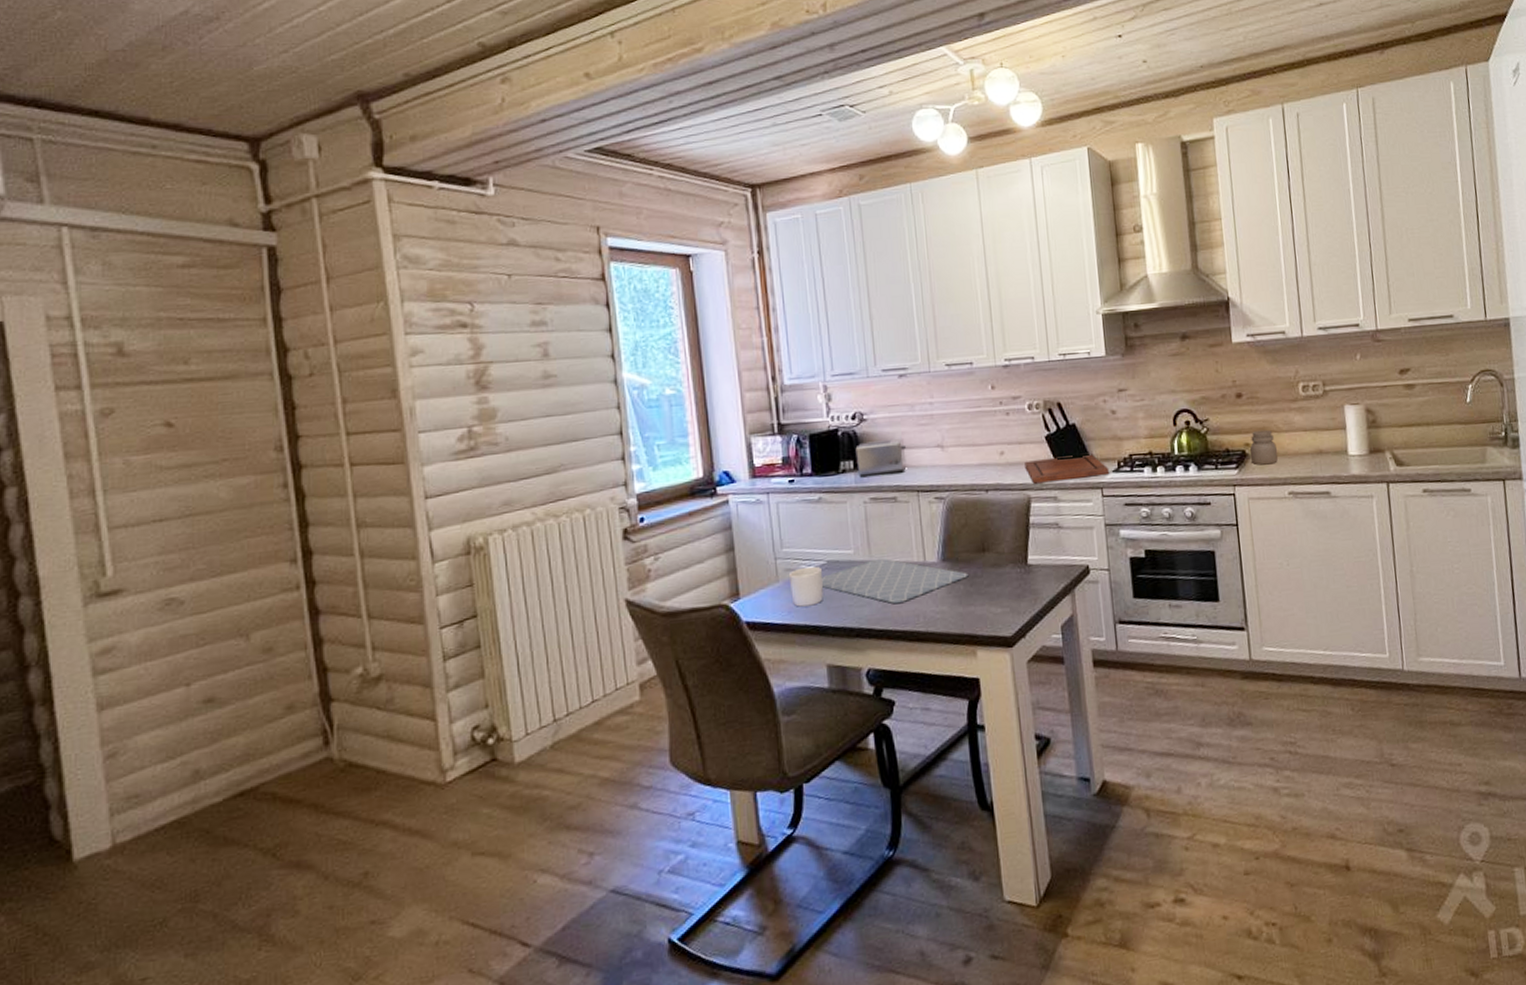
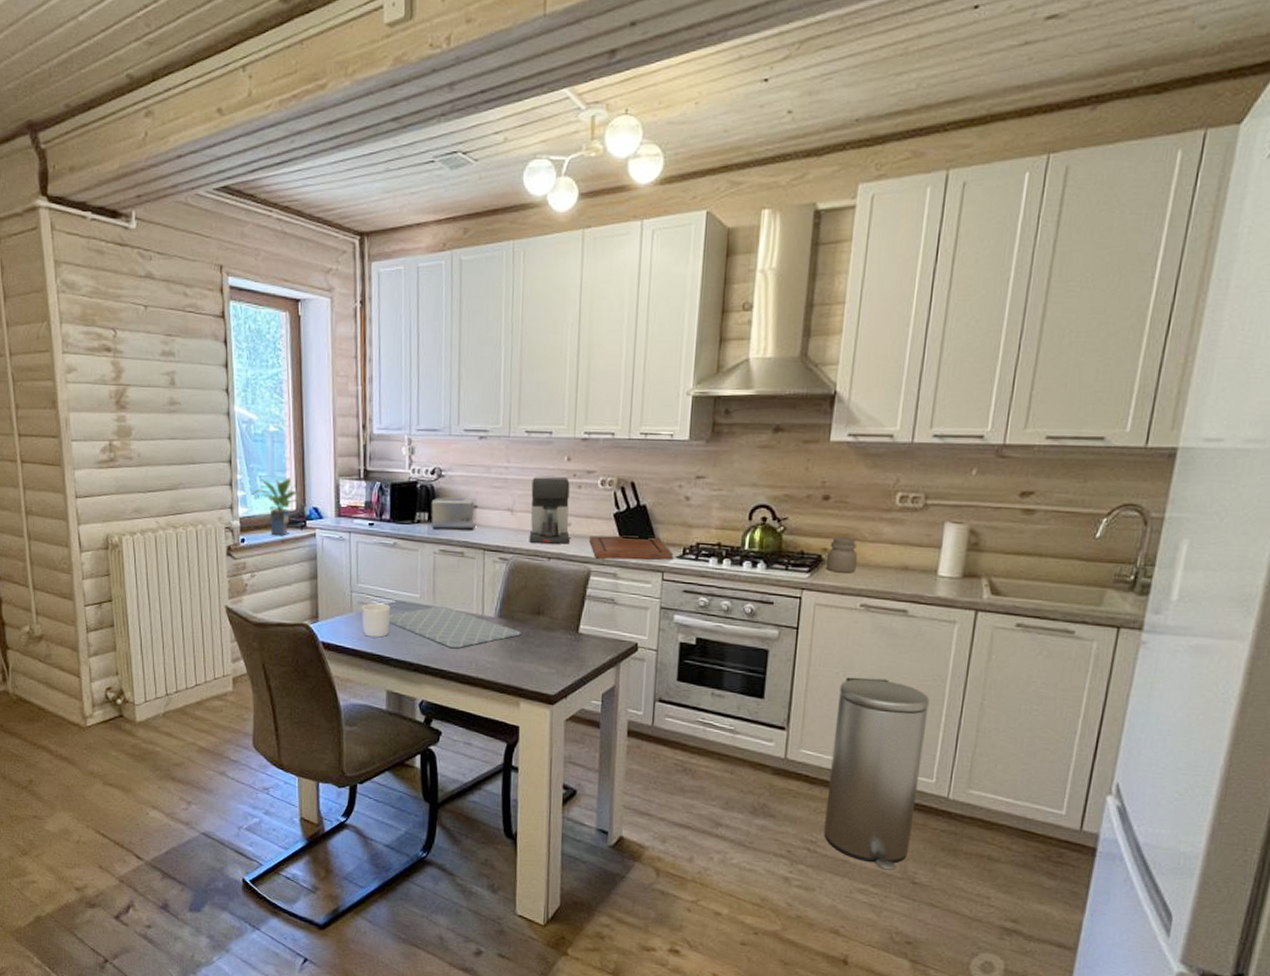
potted plant: none [649,442,714,510] -> present [251,477,306,537]
coffee maker: none [958,406,1005,478] -> present [529,477,570,544]
pedal bin: none [1286,561,1381,758] -> present [823,676,930,870]

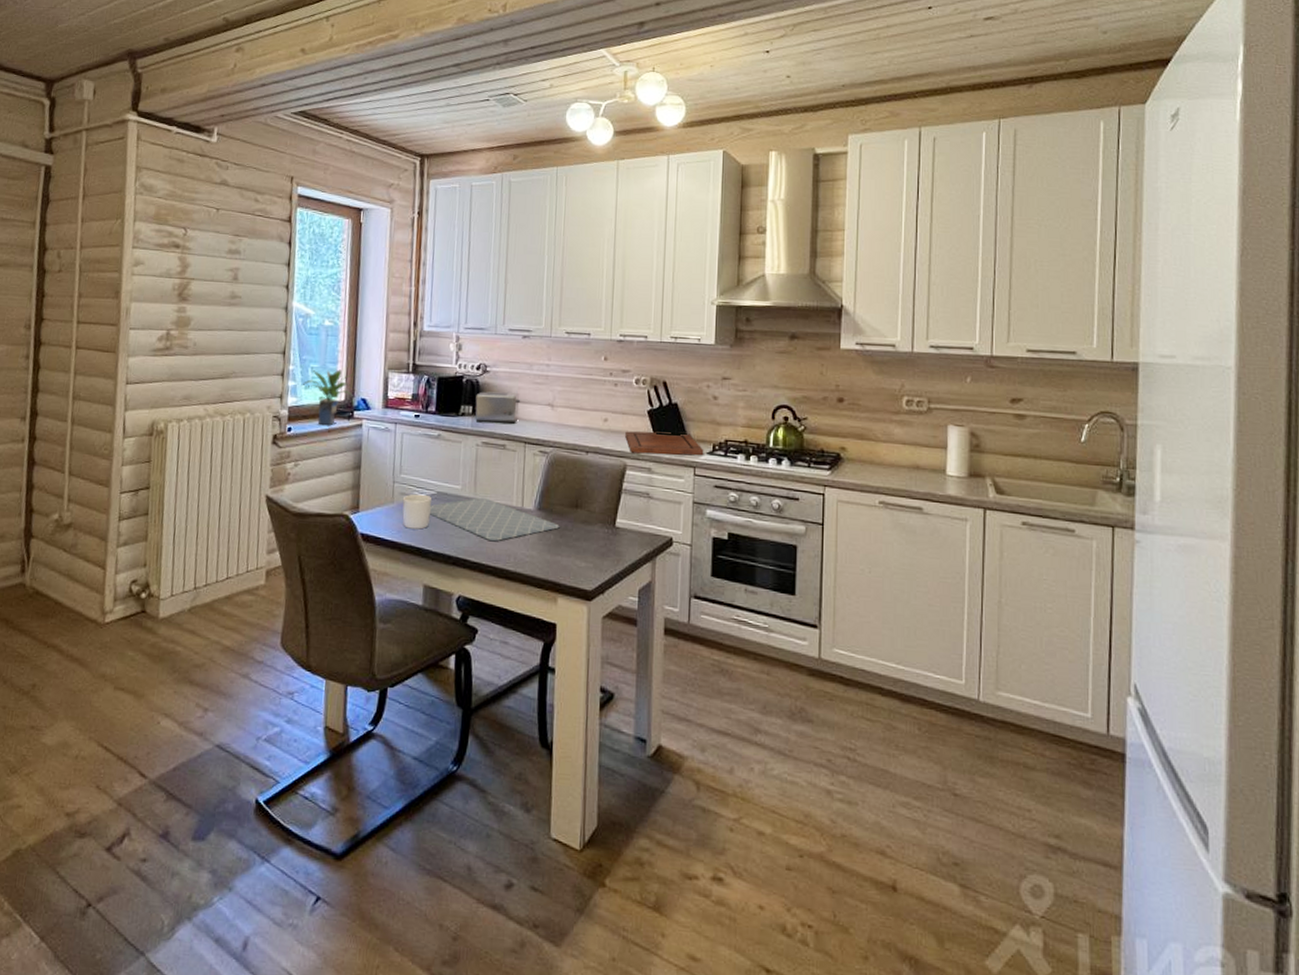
coffee maker: present [529,477,570,544] -> none [568,374,607,439]
pedal bin: present [823,676,930,870] -> none [862,573,951,781]
jar: present [825,536,858,573] -> none [844,436,873,472]

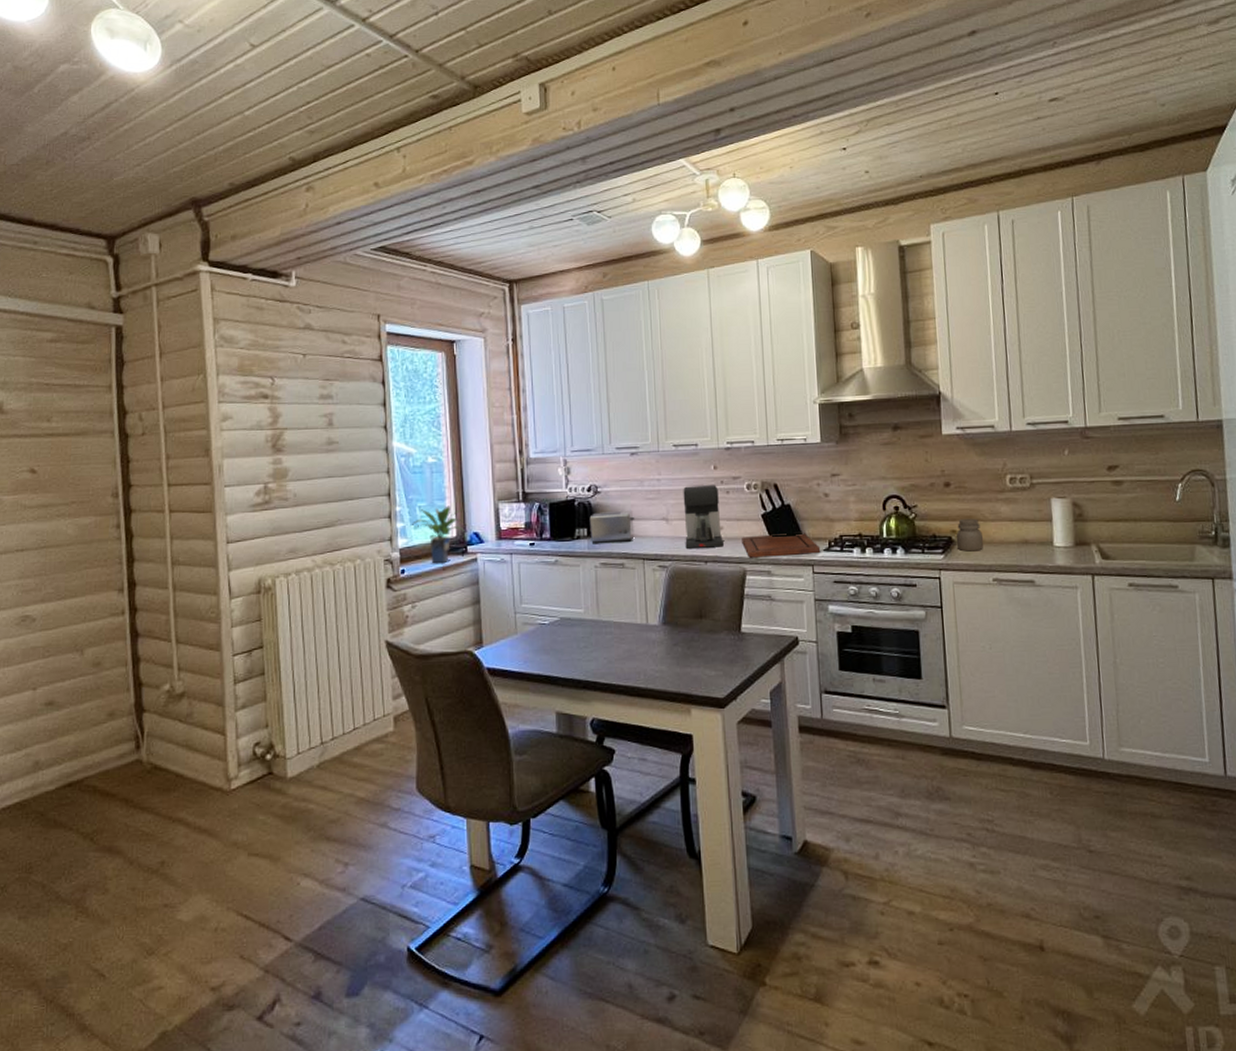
mug: present [402,493,432,530] -> none [526,622,556,658]
placemat: present [429,497,560,542] -> none [554,618,686,661]
coffee maker: none [568,374,607,439] -> present [683,485,724,550]
jar: none [844,436,873,472] -> present [956,518,984,552]

